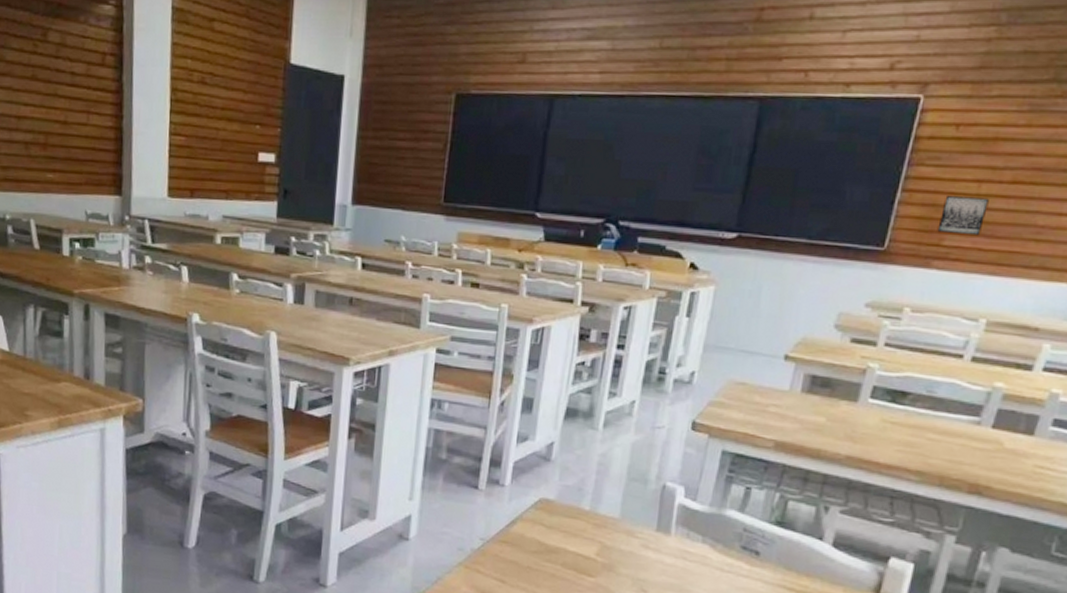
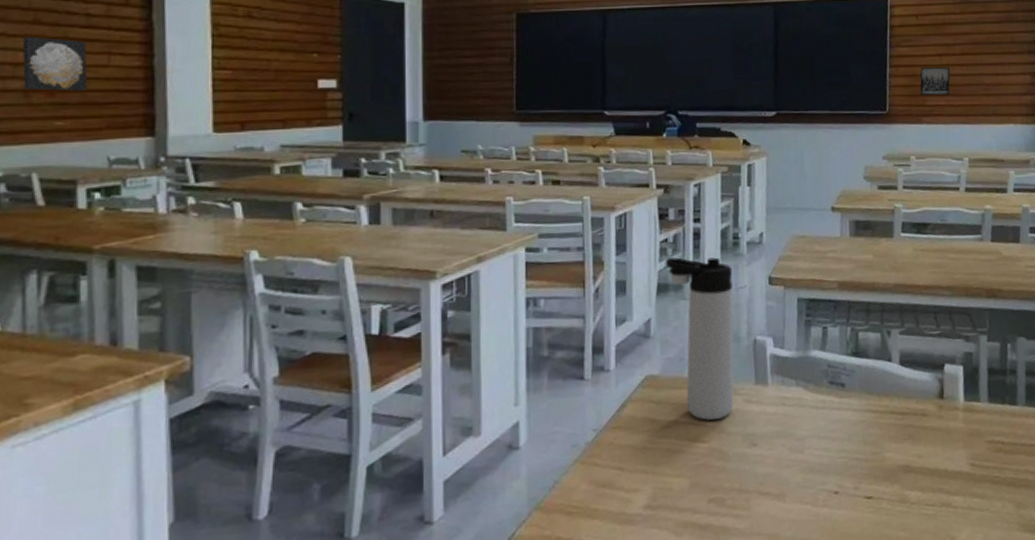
wall art: none [23,91,72,148] -> present [22,36,88,92]
thermos bottle: none [578,382,652,557] -> present [665,257,734,420]

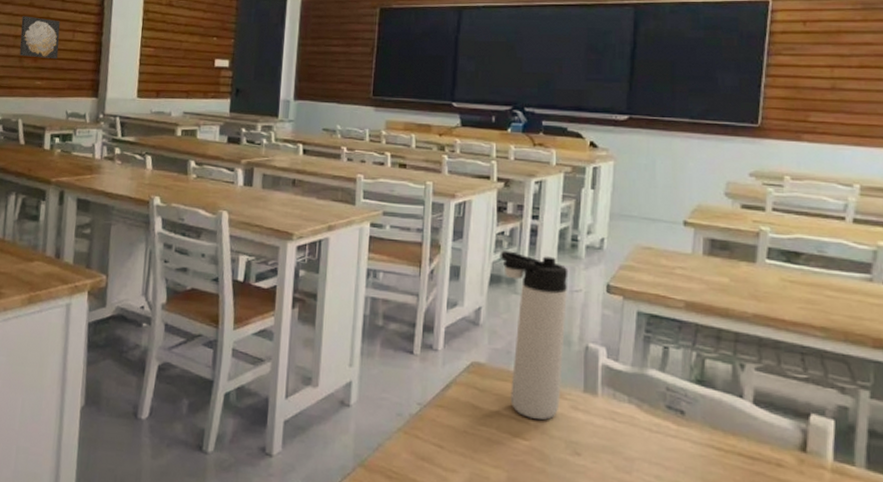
wall art: present [920,67,950,96] -> none [802,79,843,112]

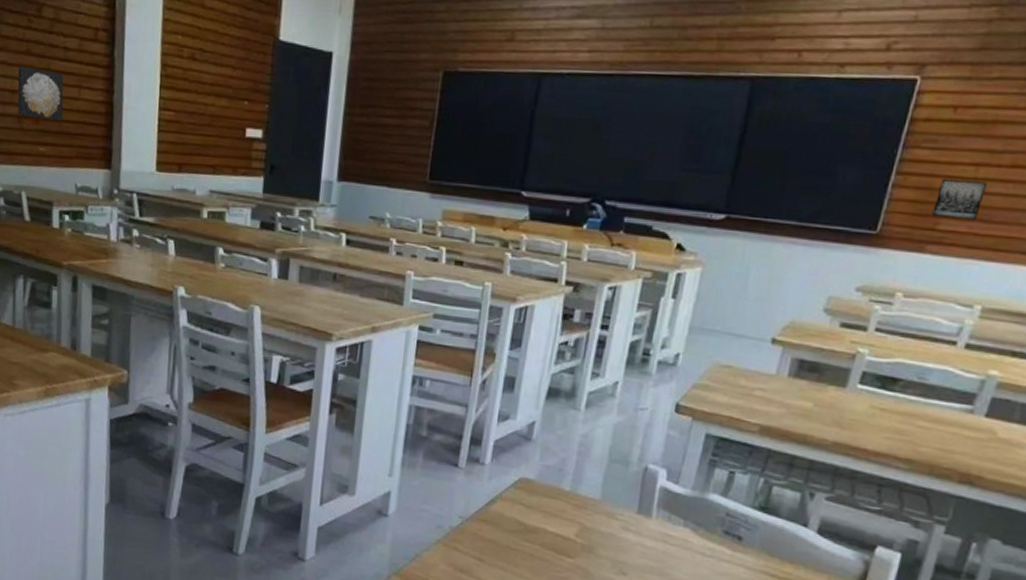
thermos bottle: present [499,250,569,420] -> none [558,362,636,539]
wall art: none [802,79,843,112] -> present [932,179,987,220]

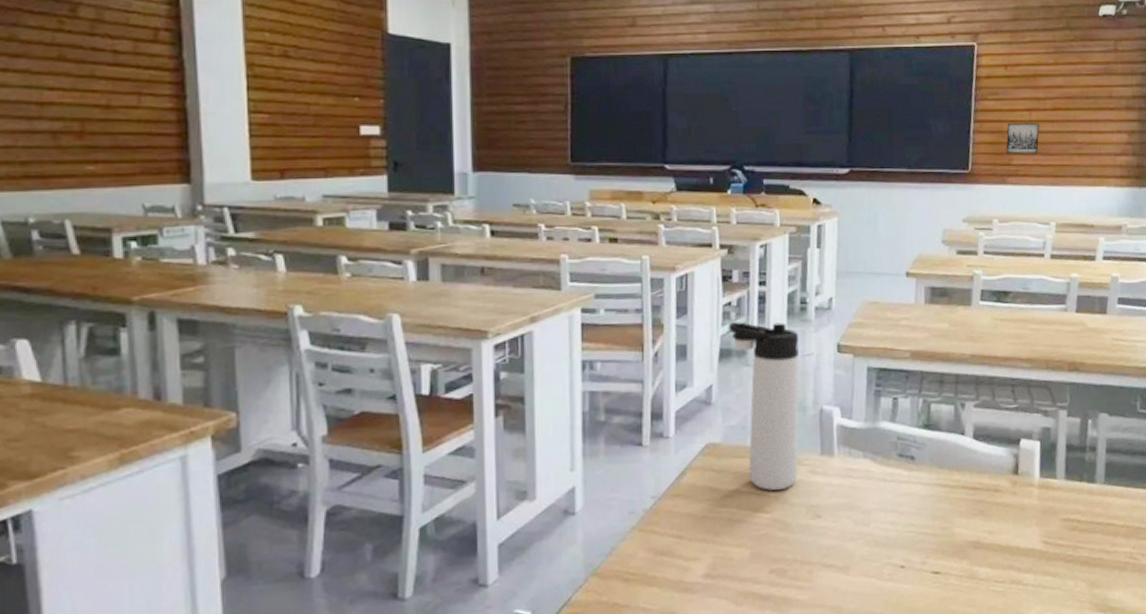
wall art: present [17,66,64,122] -> none [48,74,118,135]
thermos bottle: none [558,362,636,539] -> present [728,322,800,491]

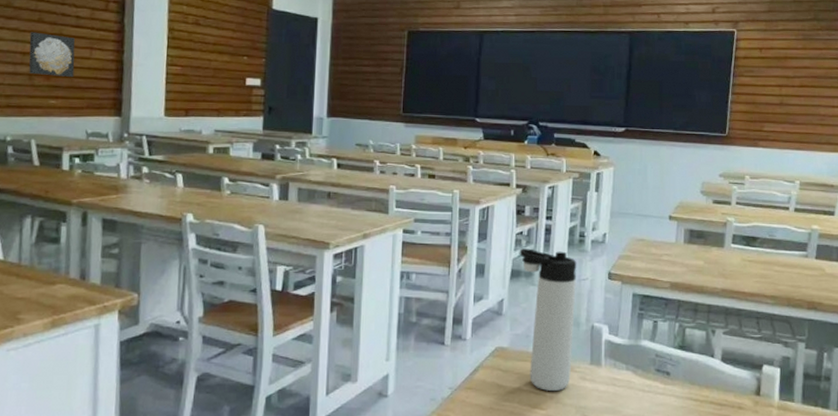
wall art: none [48,74,118,135] -> present [29,32,75,78]
wall art: present [1006,123,1040,155] -> none [758,97,788,123]

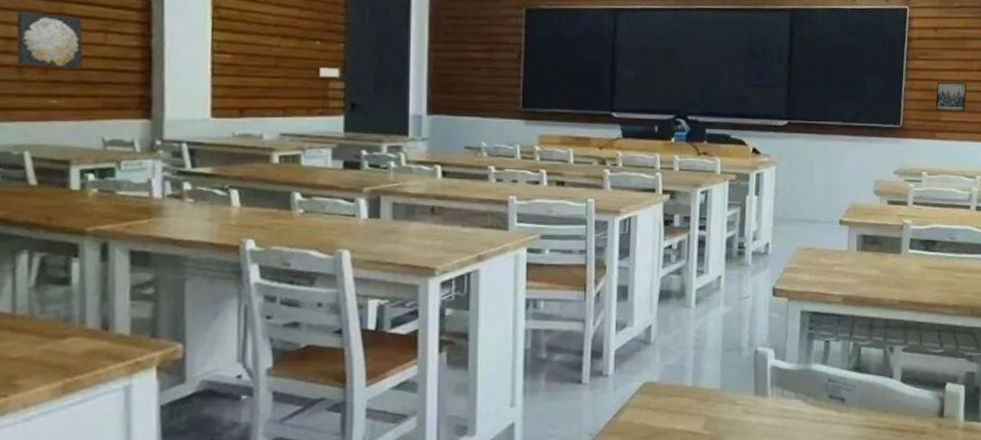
thermos bottle: present [519,248,577,391] -> none [668,264,737,429]
wall art: none [758,97,788,123] -> present [935,82,967,112]

